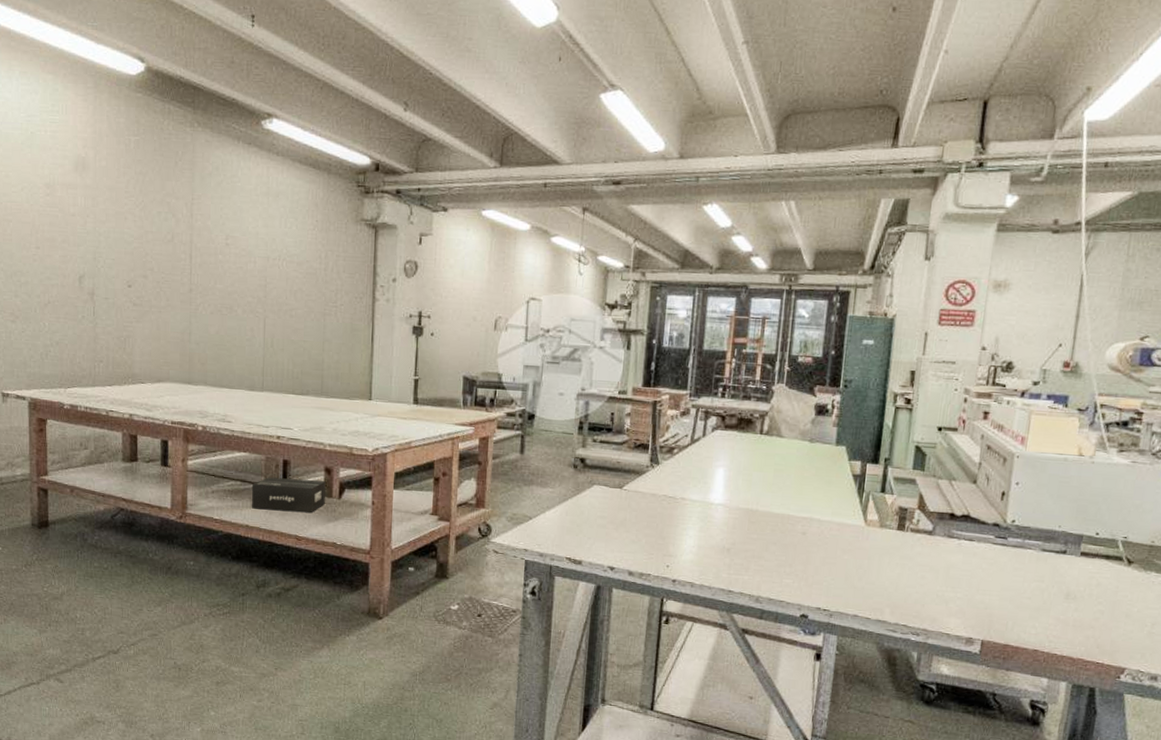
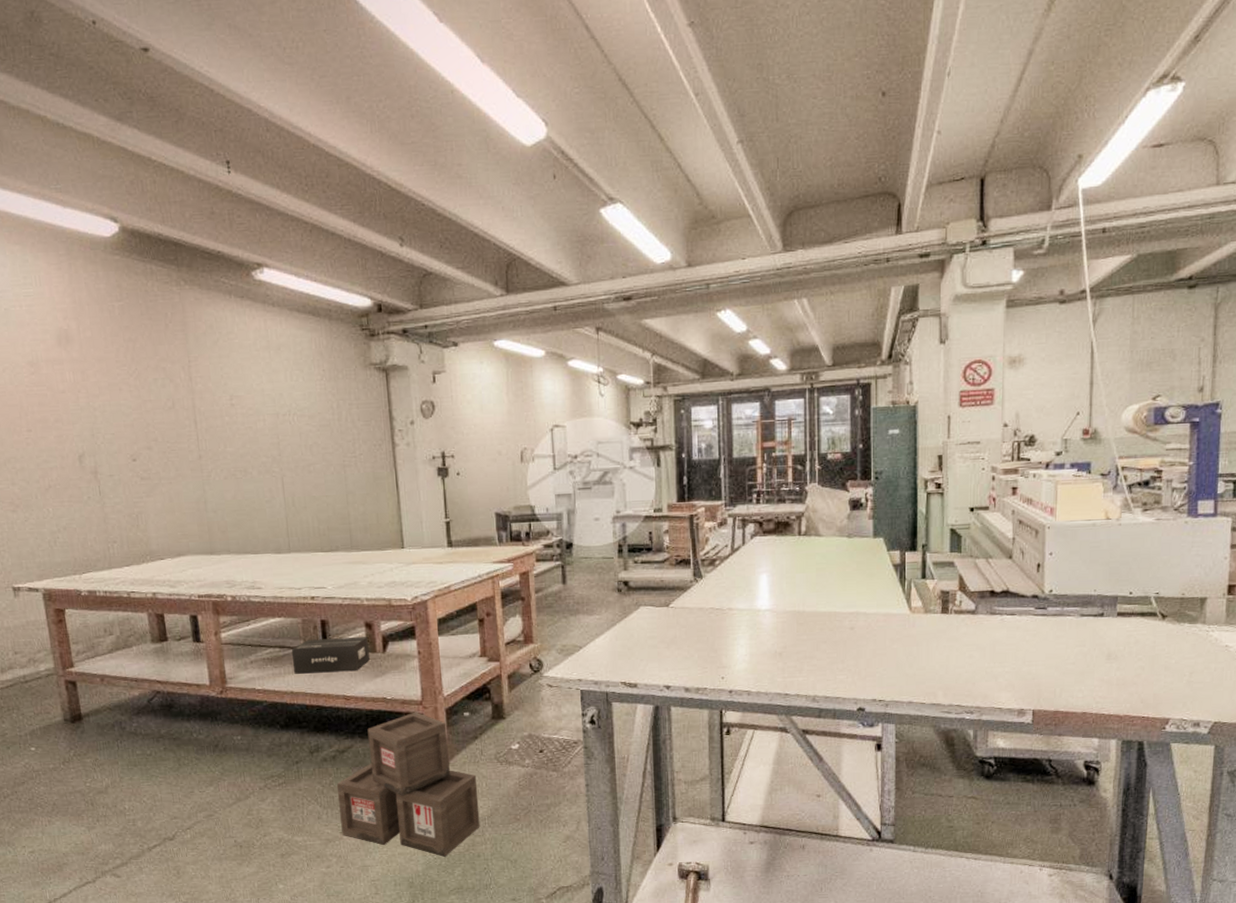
wooden crate: none [277,560,413,707] -> present [336,711,480,857]

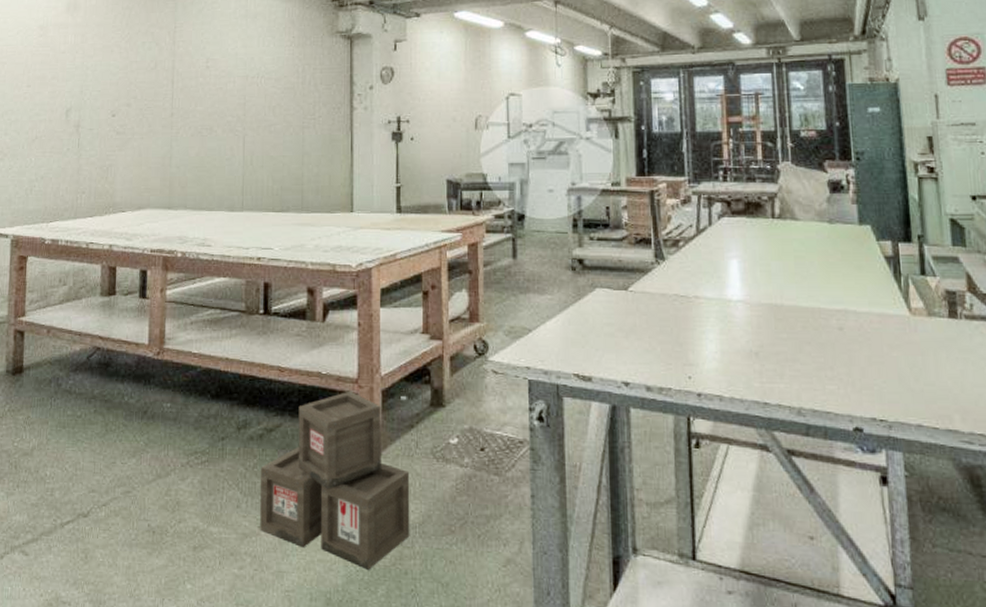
box: present [292,637,370,674] -> none [232,303,309,340]

